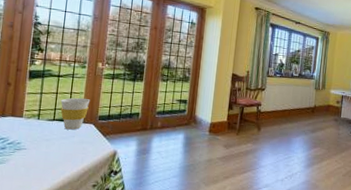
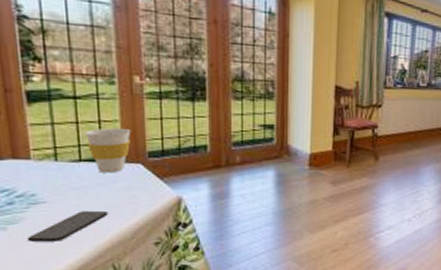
smartphone: none [8,157,65,179] -> present [27,211,108,242]

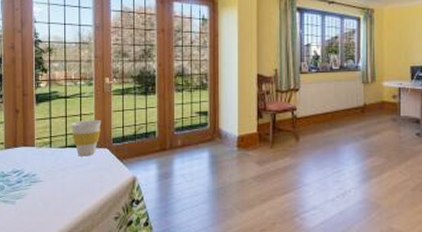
smartphone: present [27,211,108,242] -> none [27,189,83,214]

